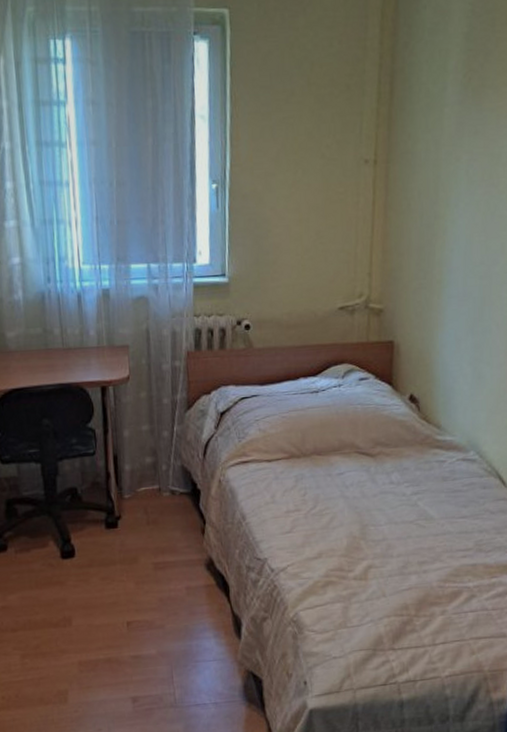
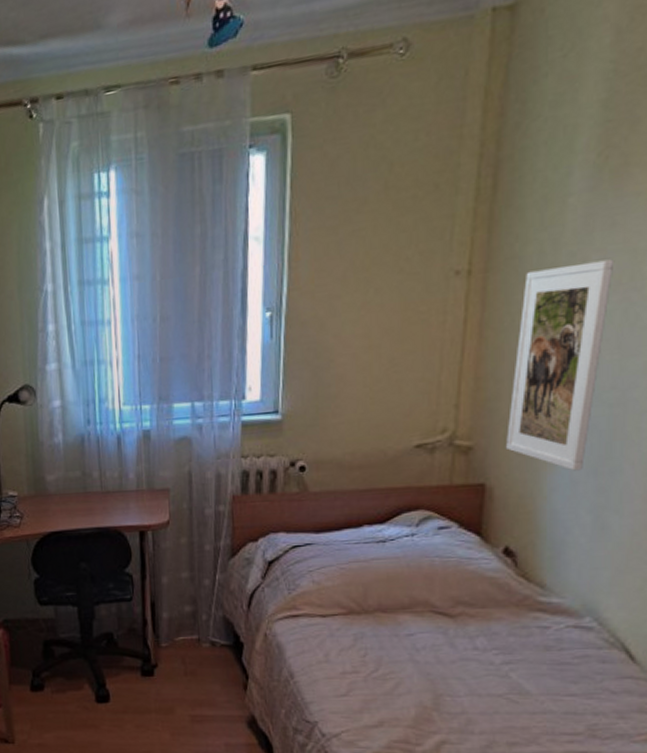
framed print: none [407,160,479,331] -> present [505,259,615,471]

